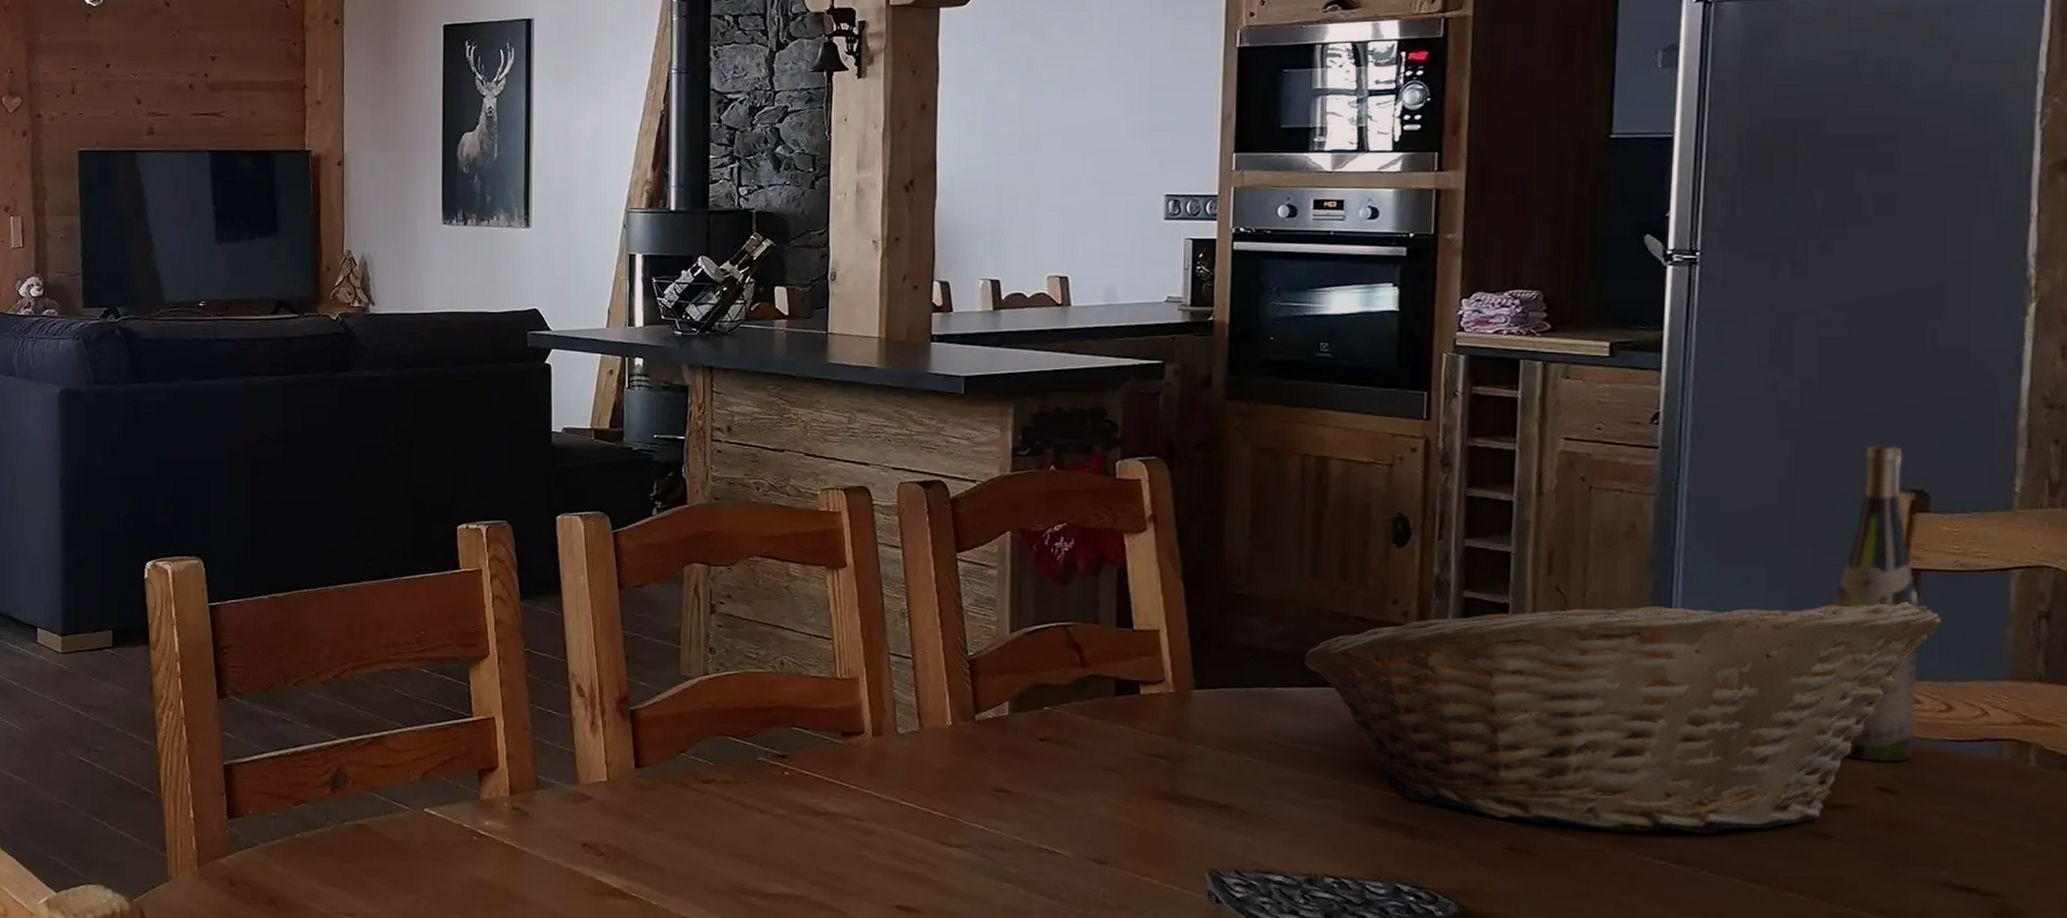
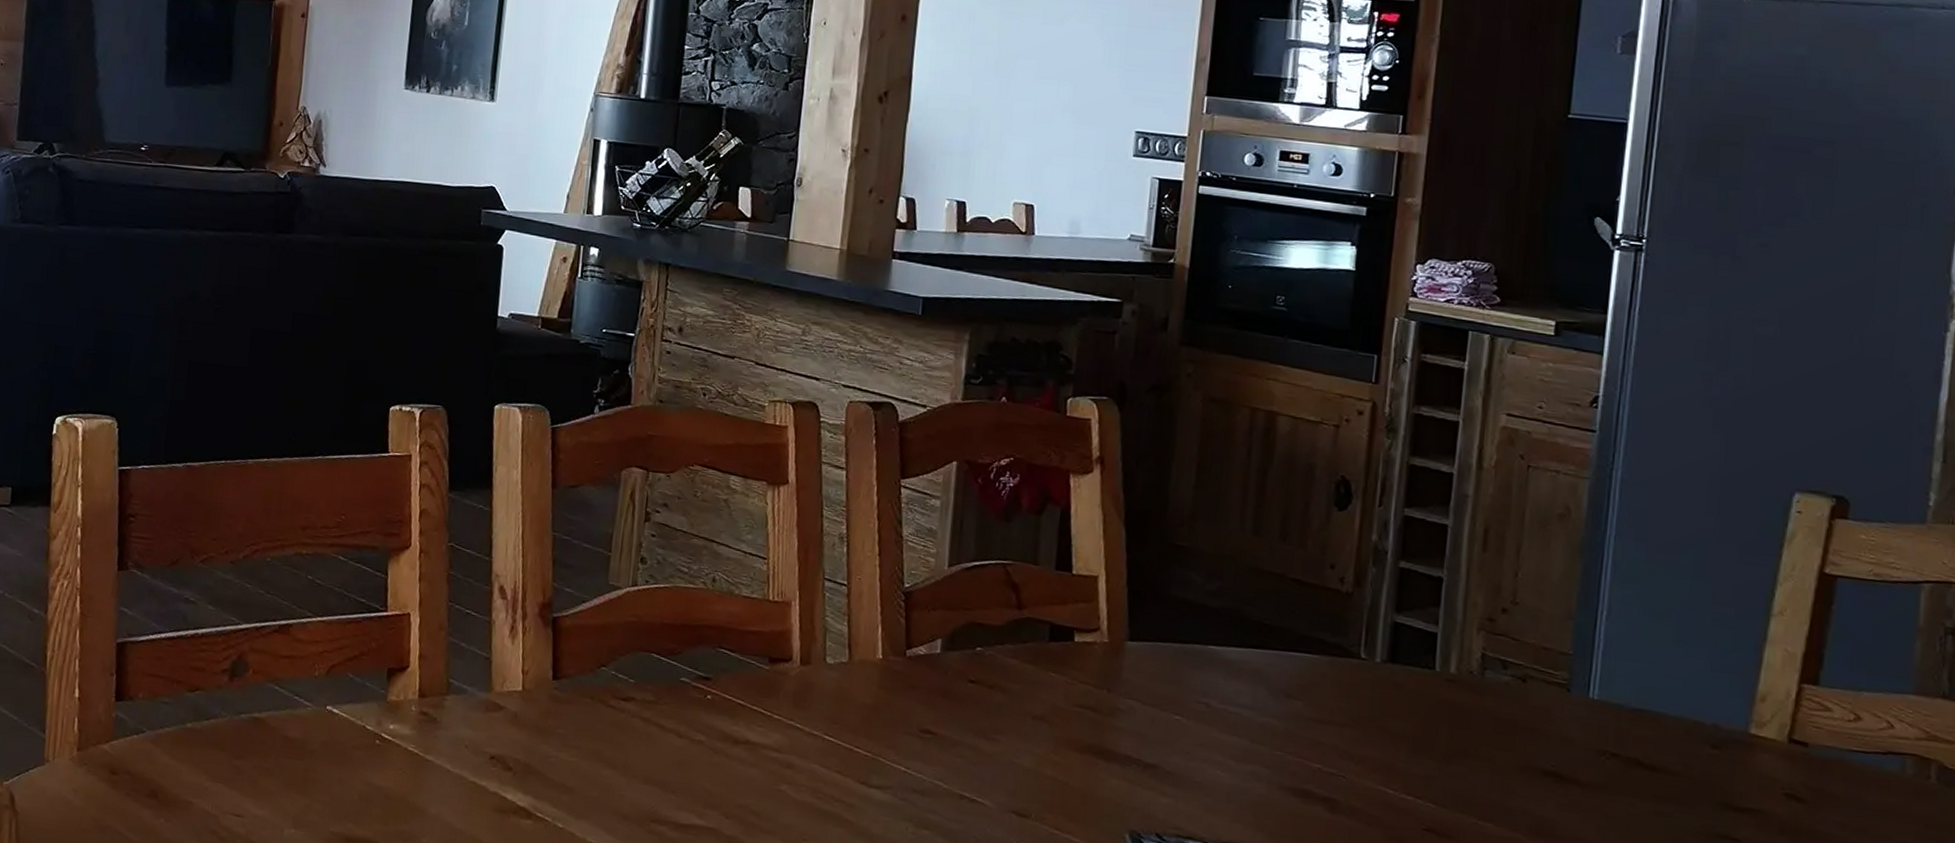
fruit basket: present [1305,584,1942,835] -> none [1240,562,1855,830]
wine bottle: present [1833,445,1919,763] -> none [1753,447,1834,770]

